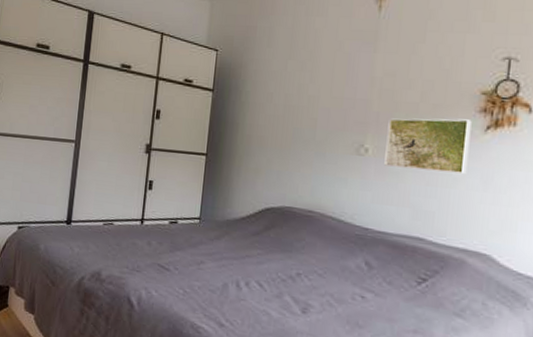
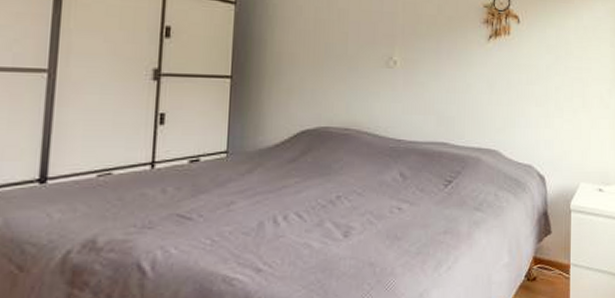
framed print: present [384,118,472,174] -> none [411,29,478,79]

